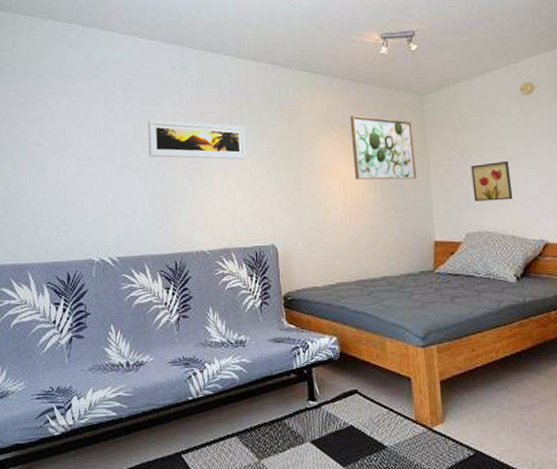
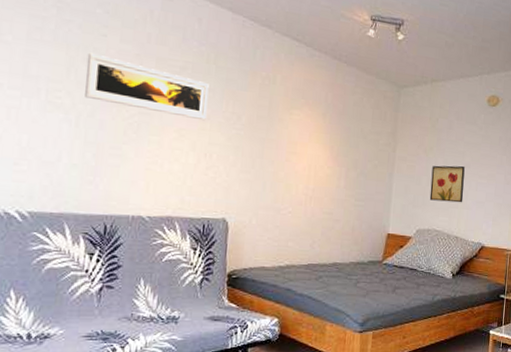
wall art: present [349,116,417,180] -> none [321,95,386,170]

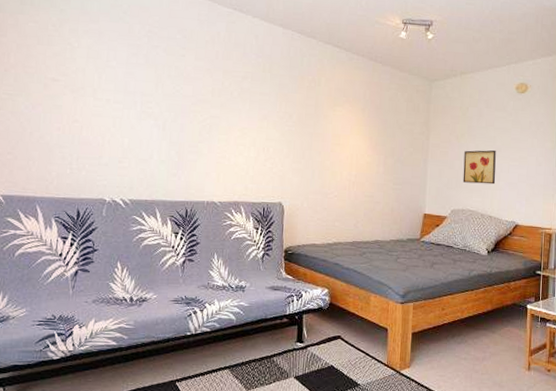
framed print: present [85,52,209,121] -> none [169,70,265,121]

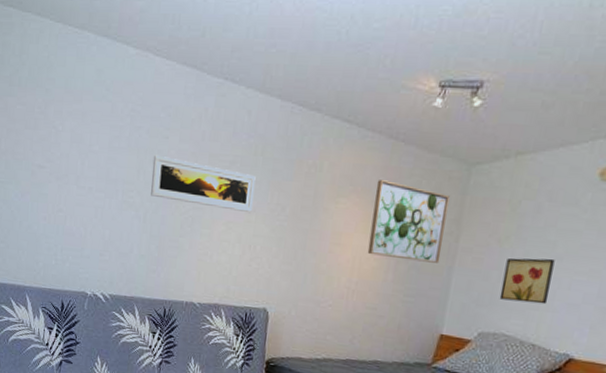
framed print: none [169,70,265,121] -> present [151,155,256,213]
wall art: none [362,92,419,157] -> present [367,180,450,263]

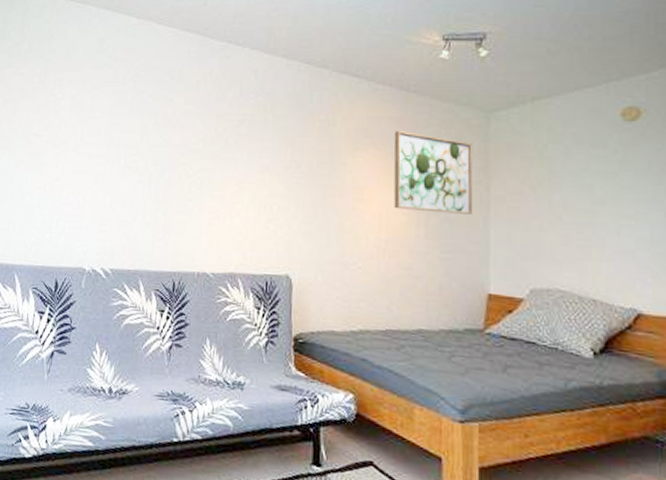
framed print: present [151,155,256,213] -> none [155,117,267,172]
wall art: present [499,258,555,305] -> none [545,203,599,254]

